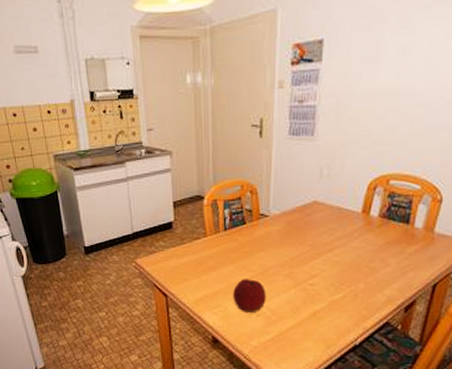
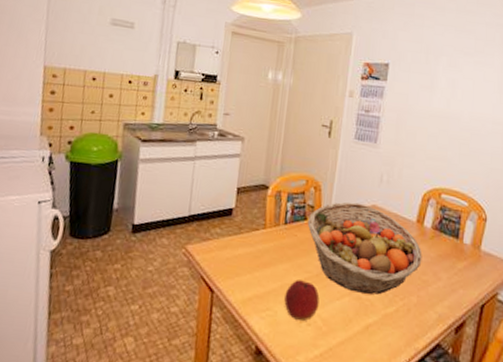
fruit basket: none [247,201,369,285] -> present [307,202,423,295]

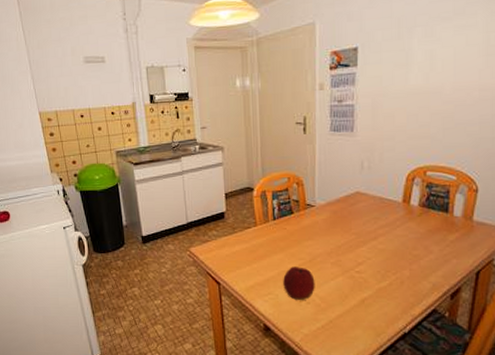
fruit basket: present [307,202,423,295] -> none [294,191,412,272]

